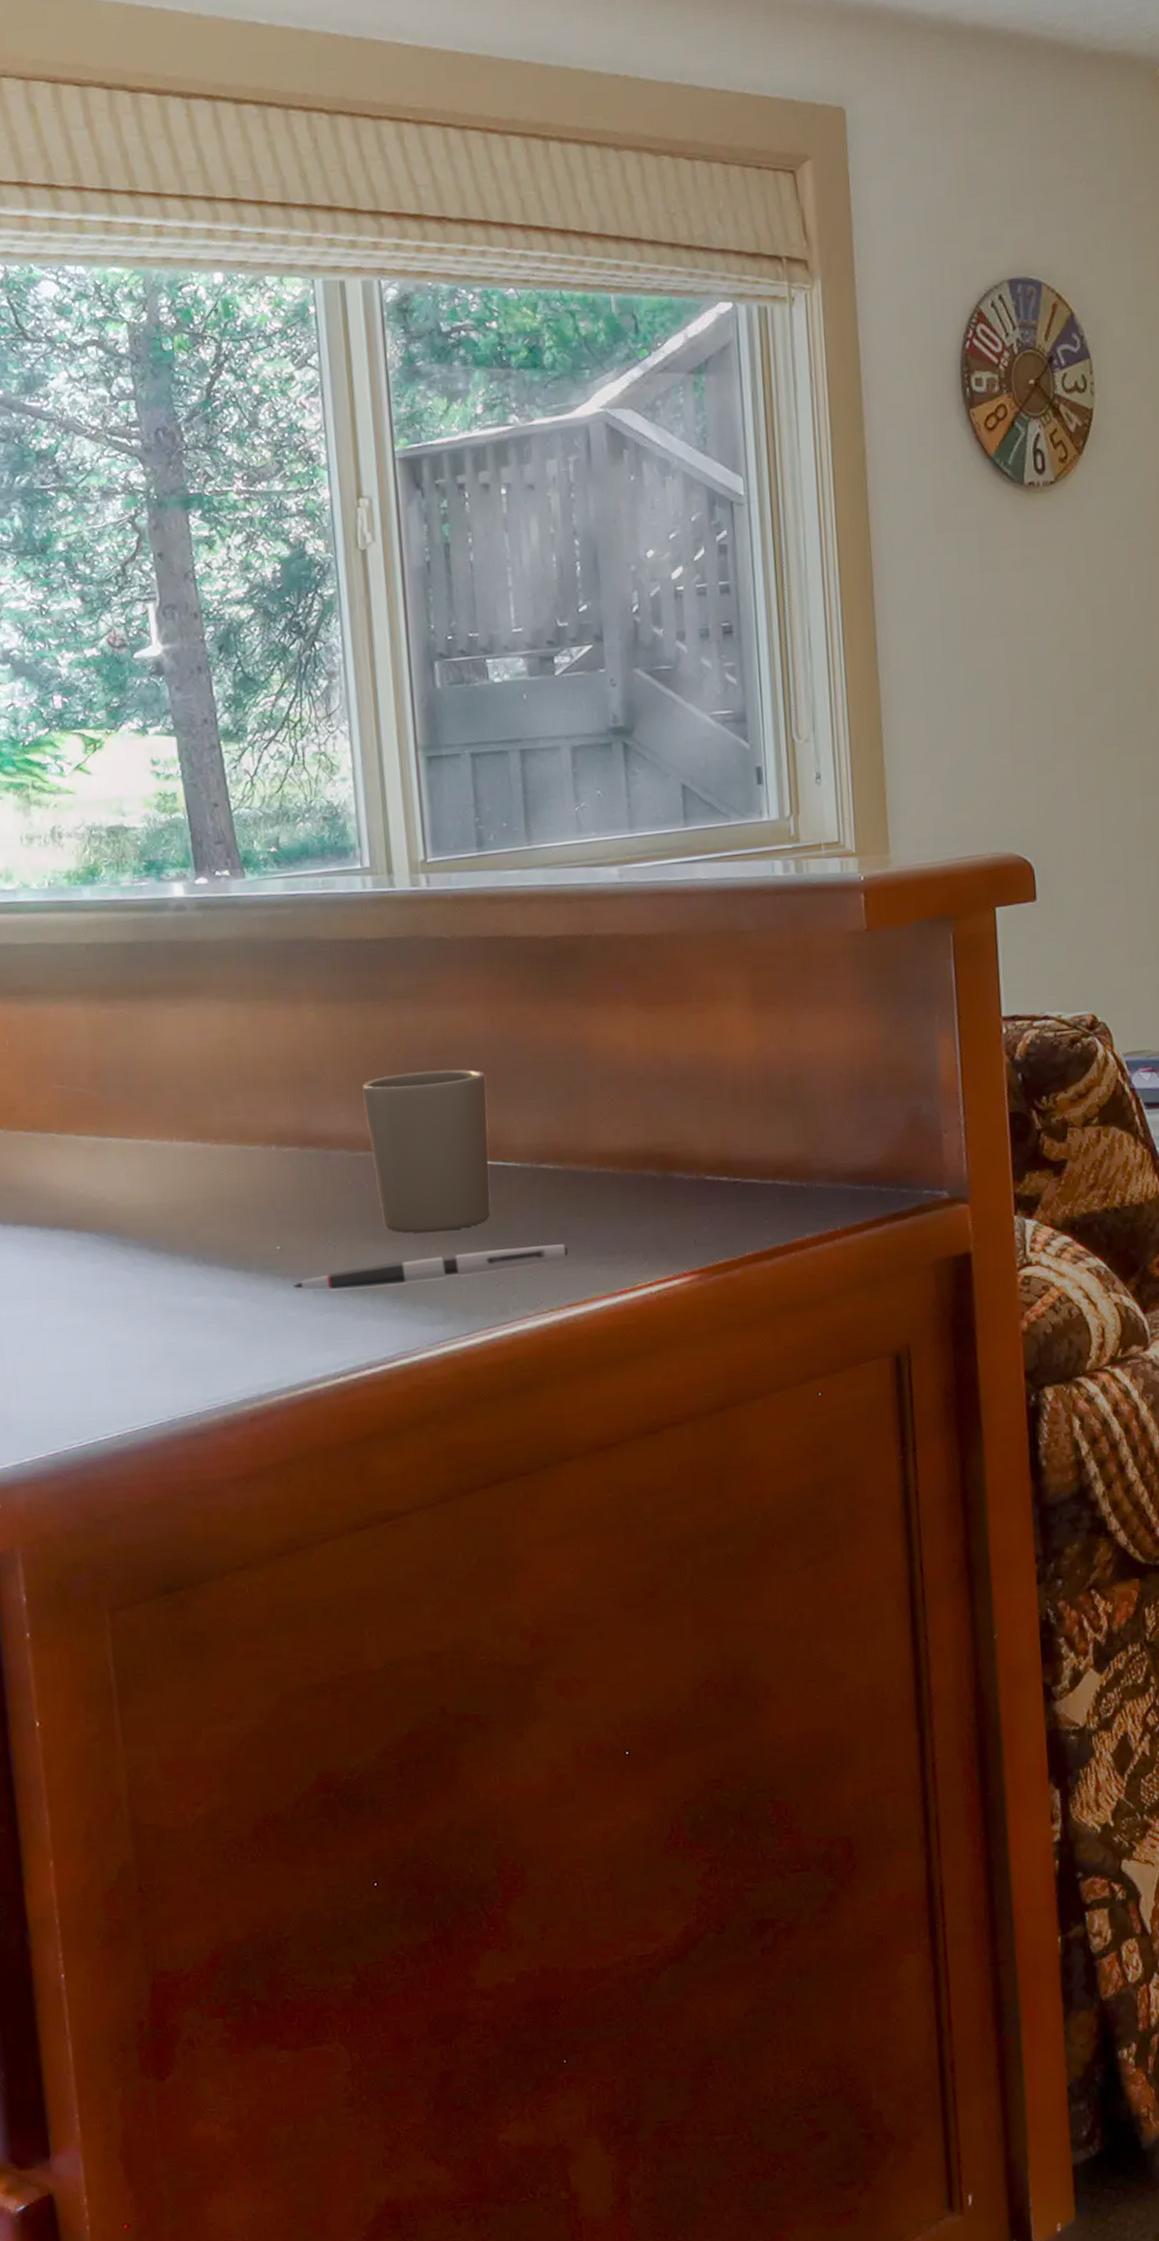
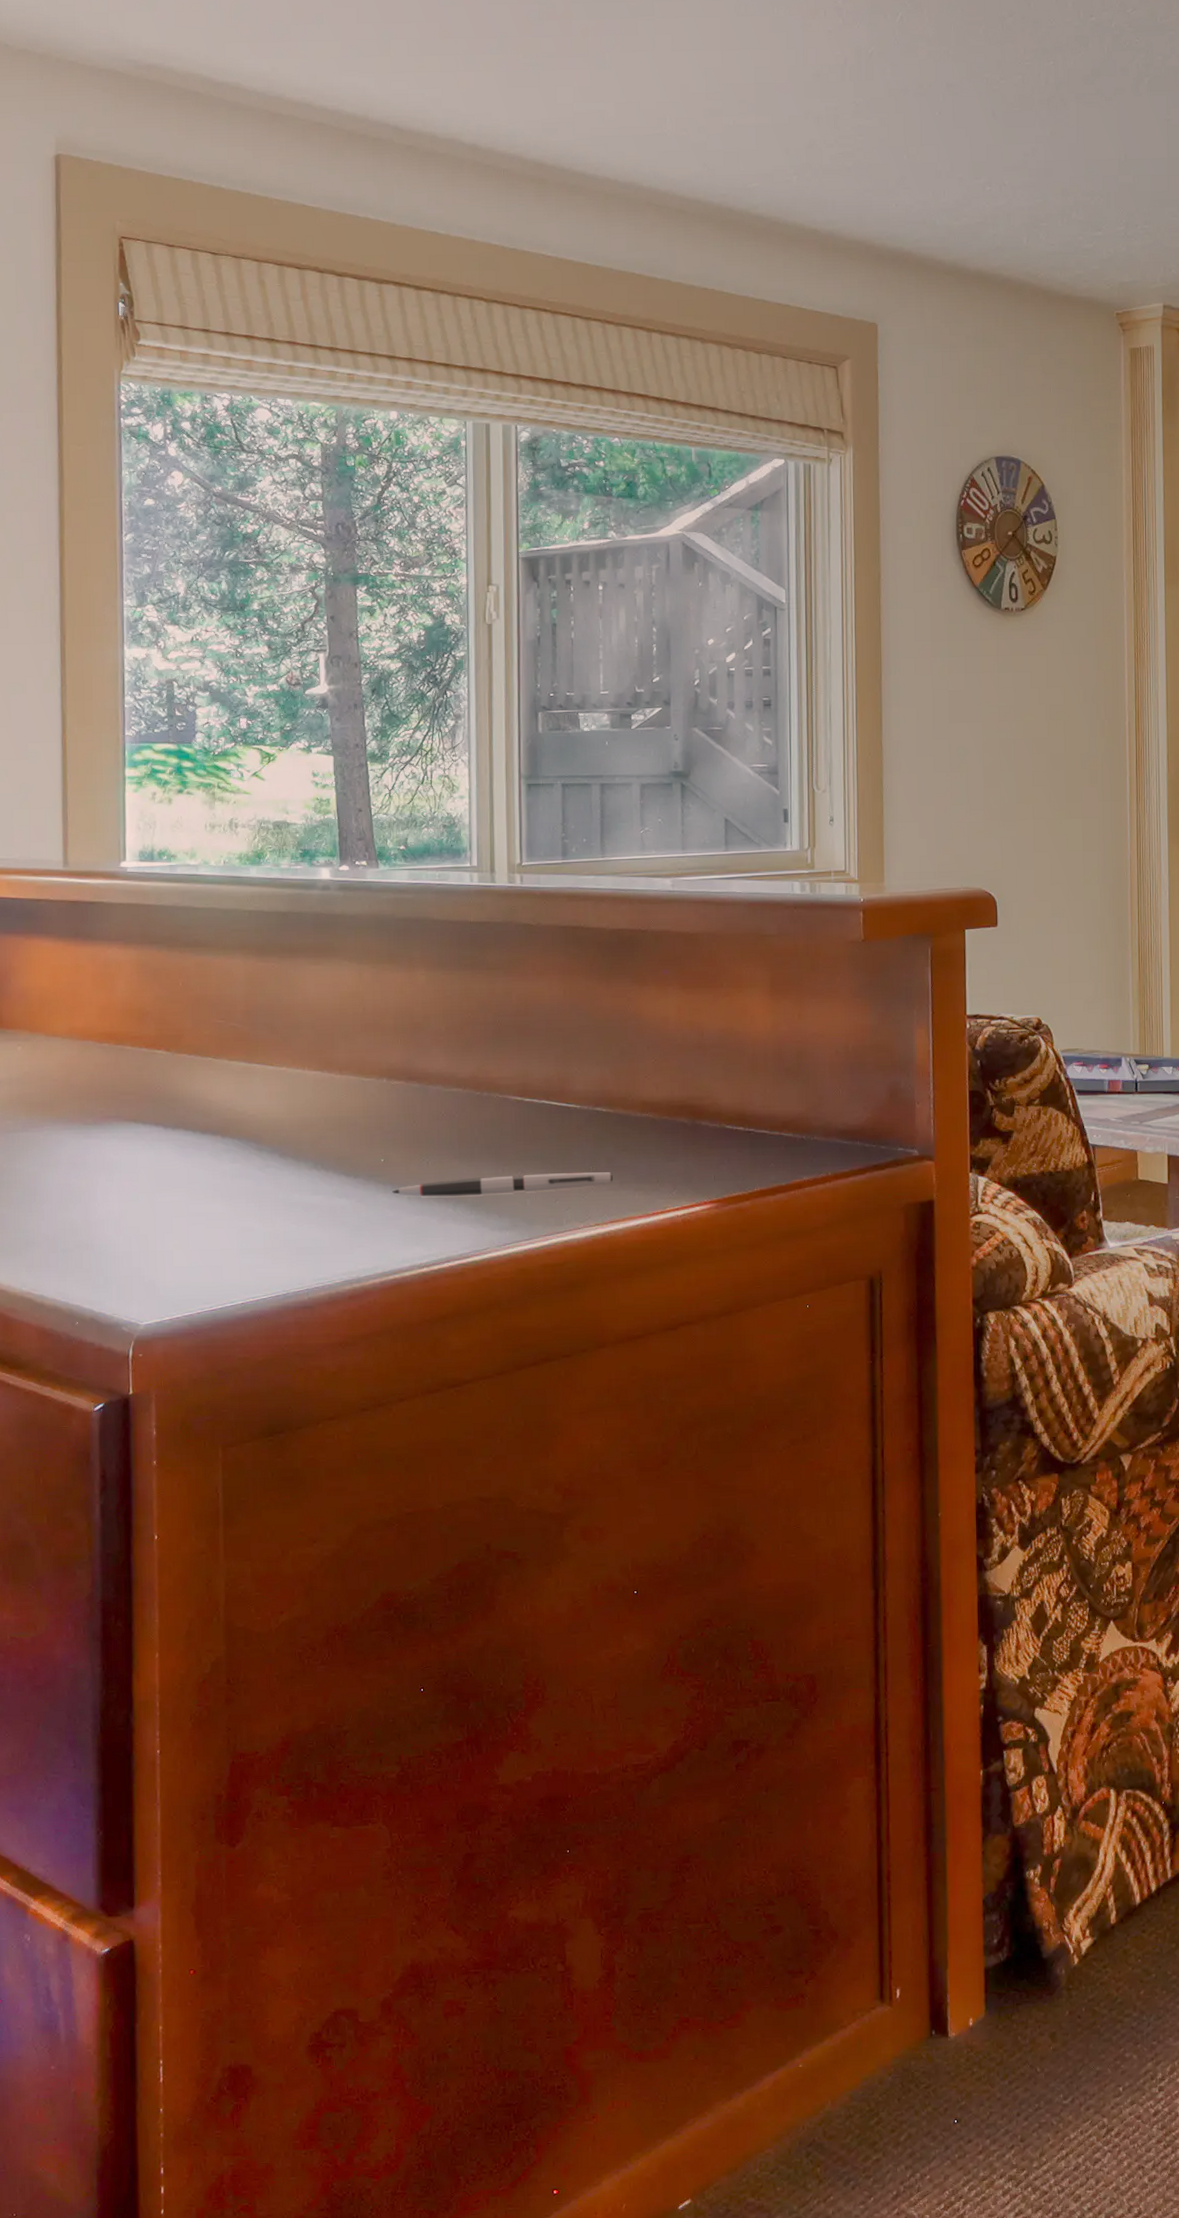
mug: present [362,1069,491,1234] -> none [459,1028,556,1156]

